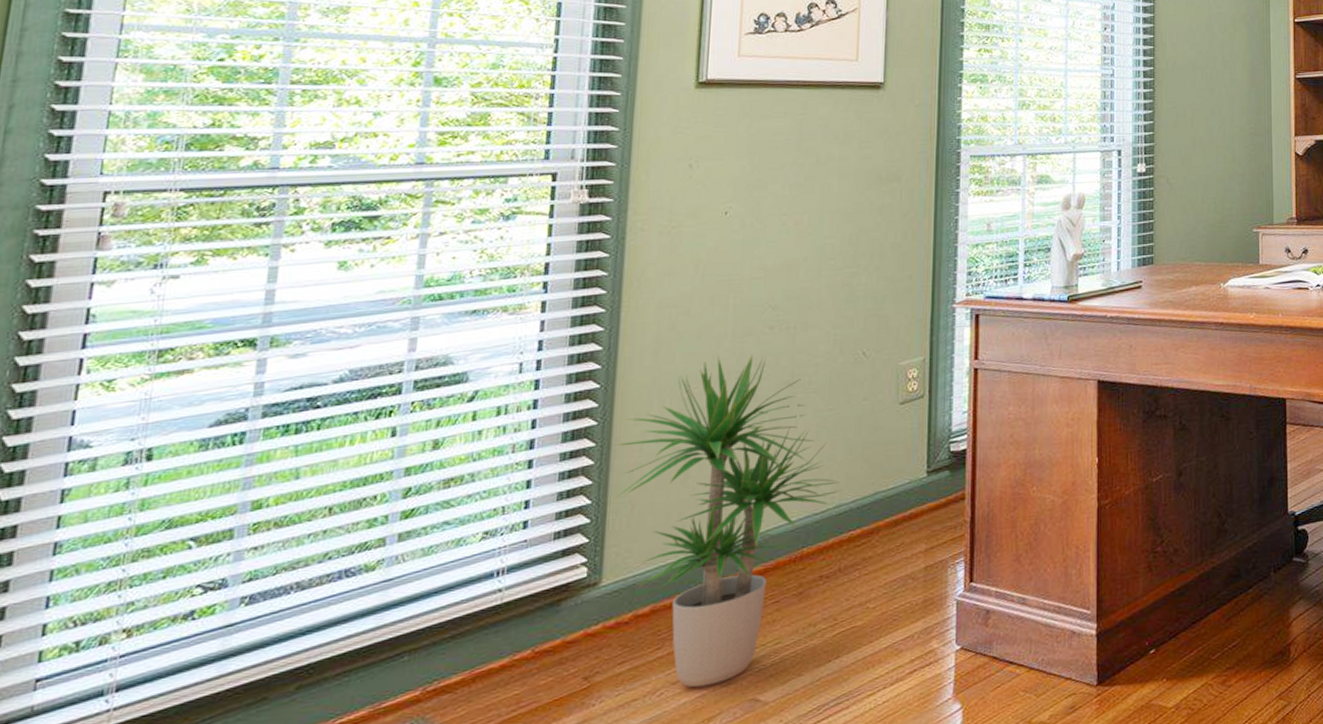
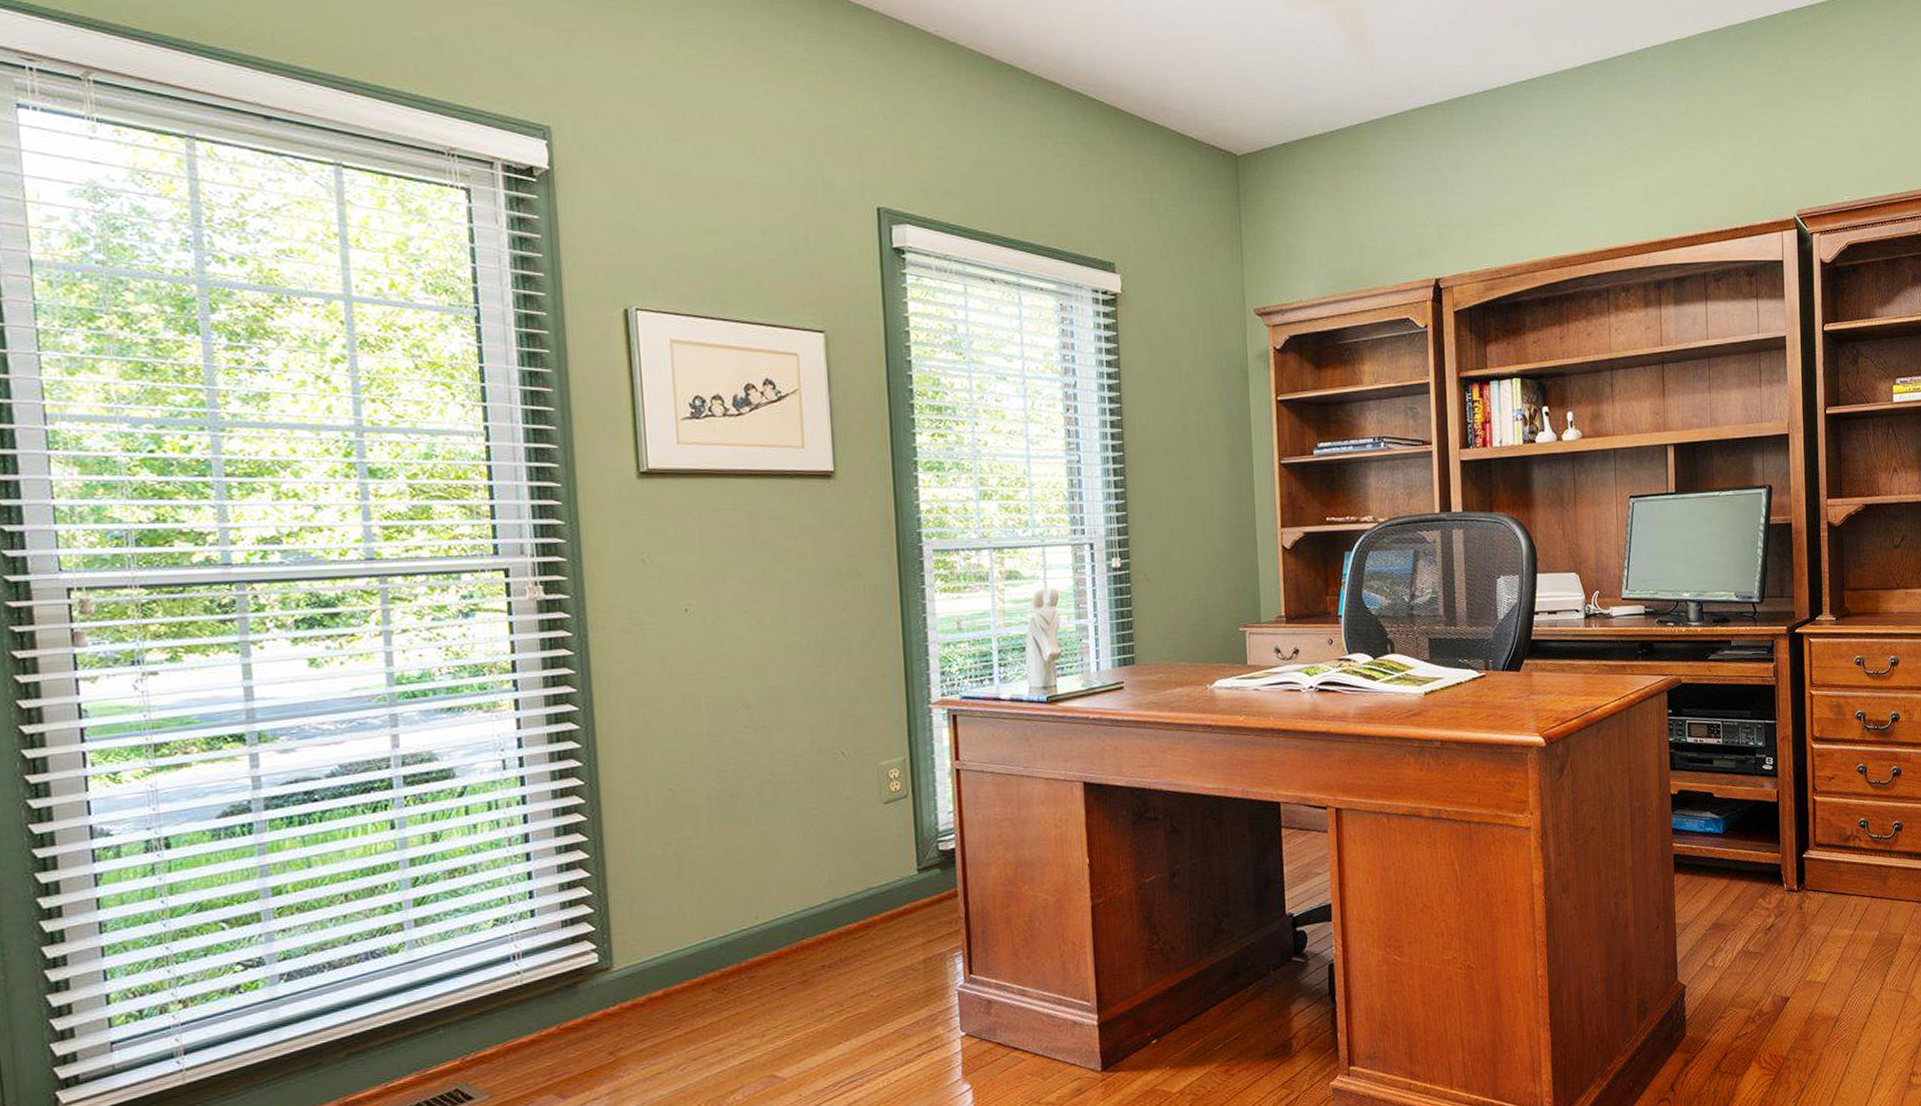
potted plant: present [613,354,842,688] -> none [606,753,835,1064]

